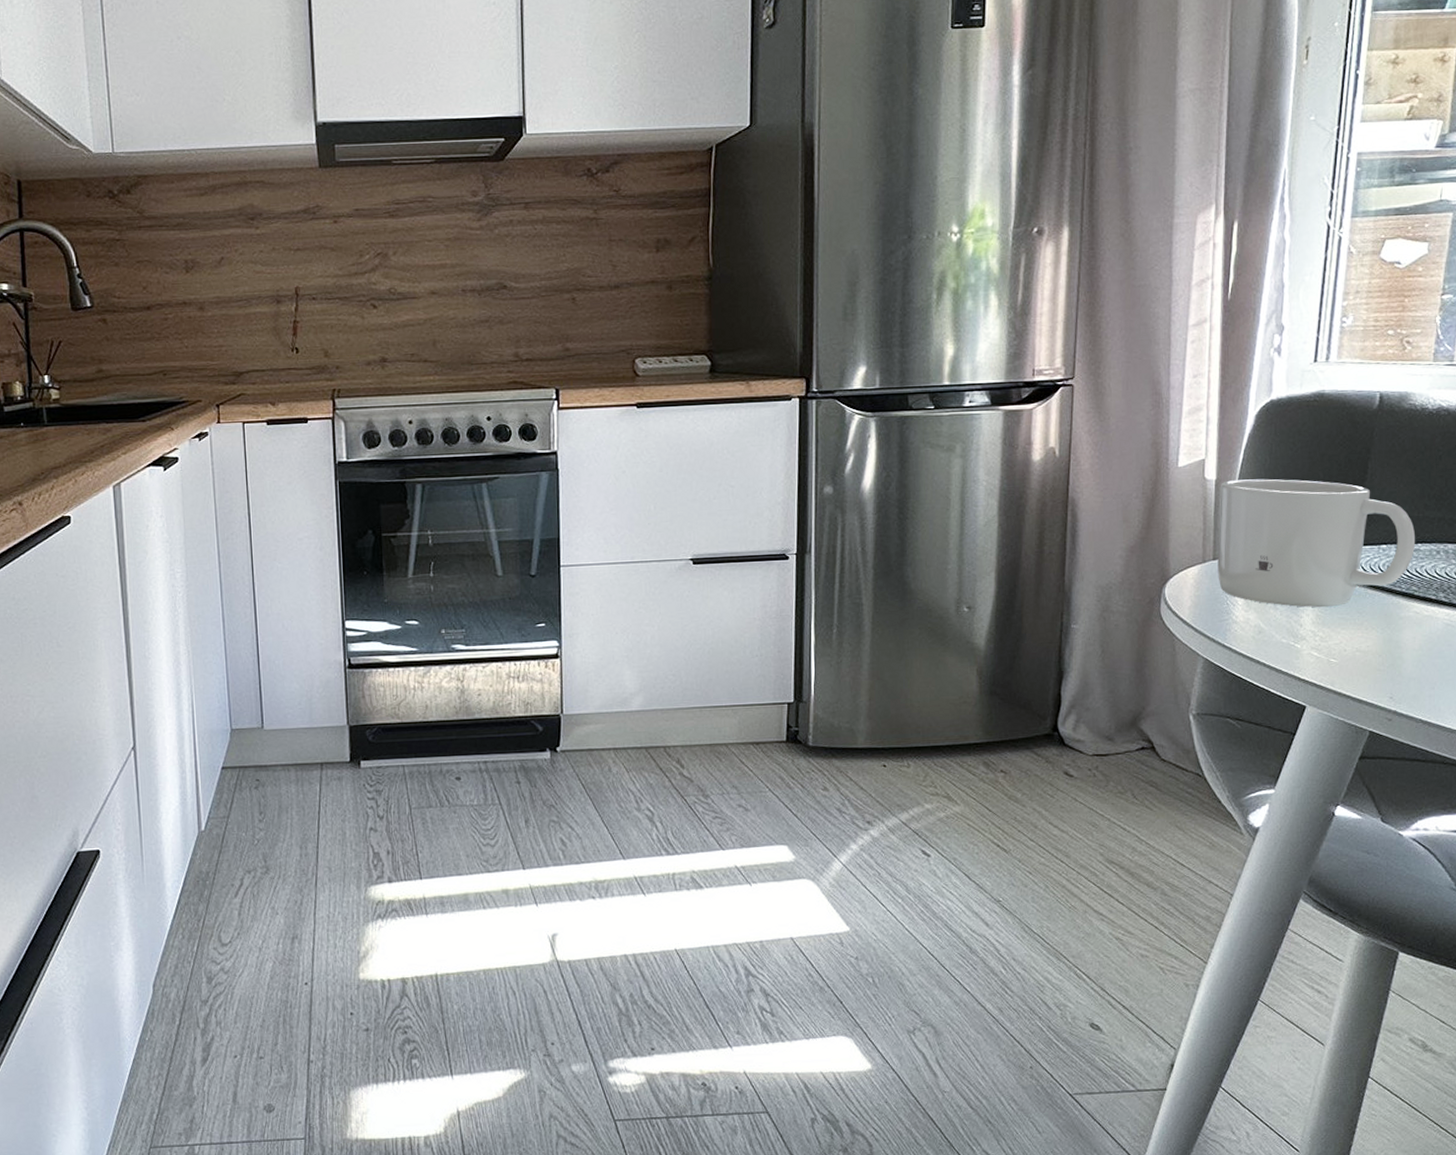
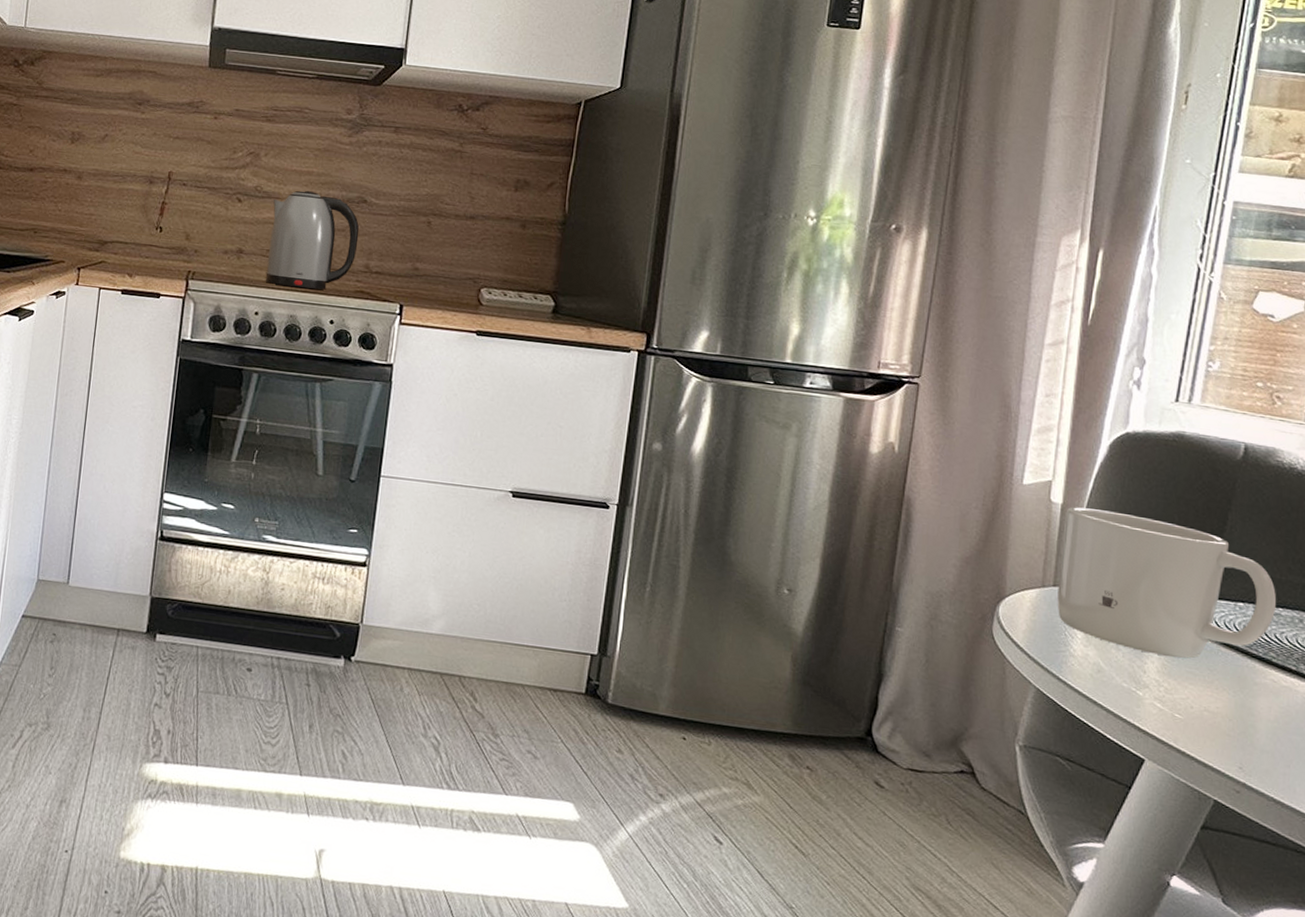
kettle: none [410,284,504,389] -> present [265,190,359,290]

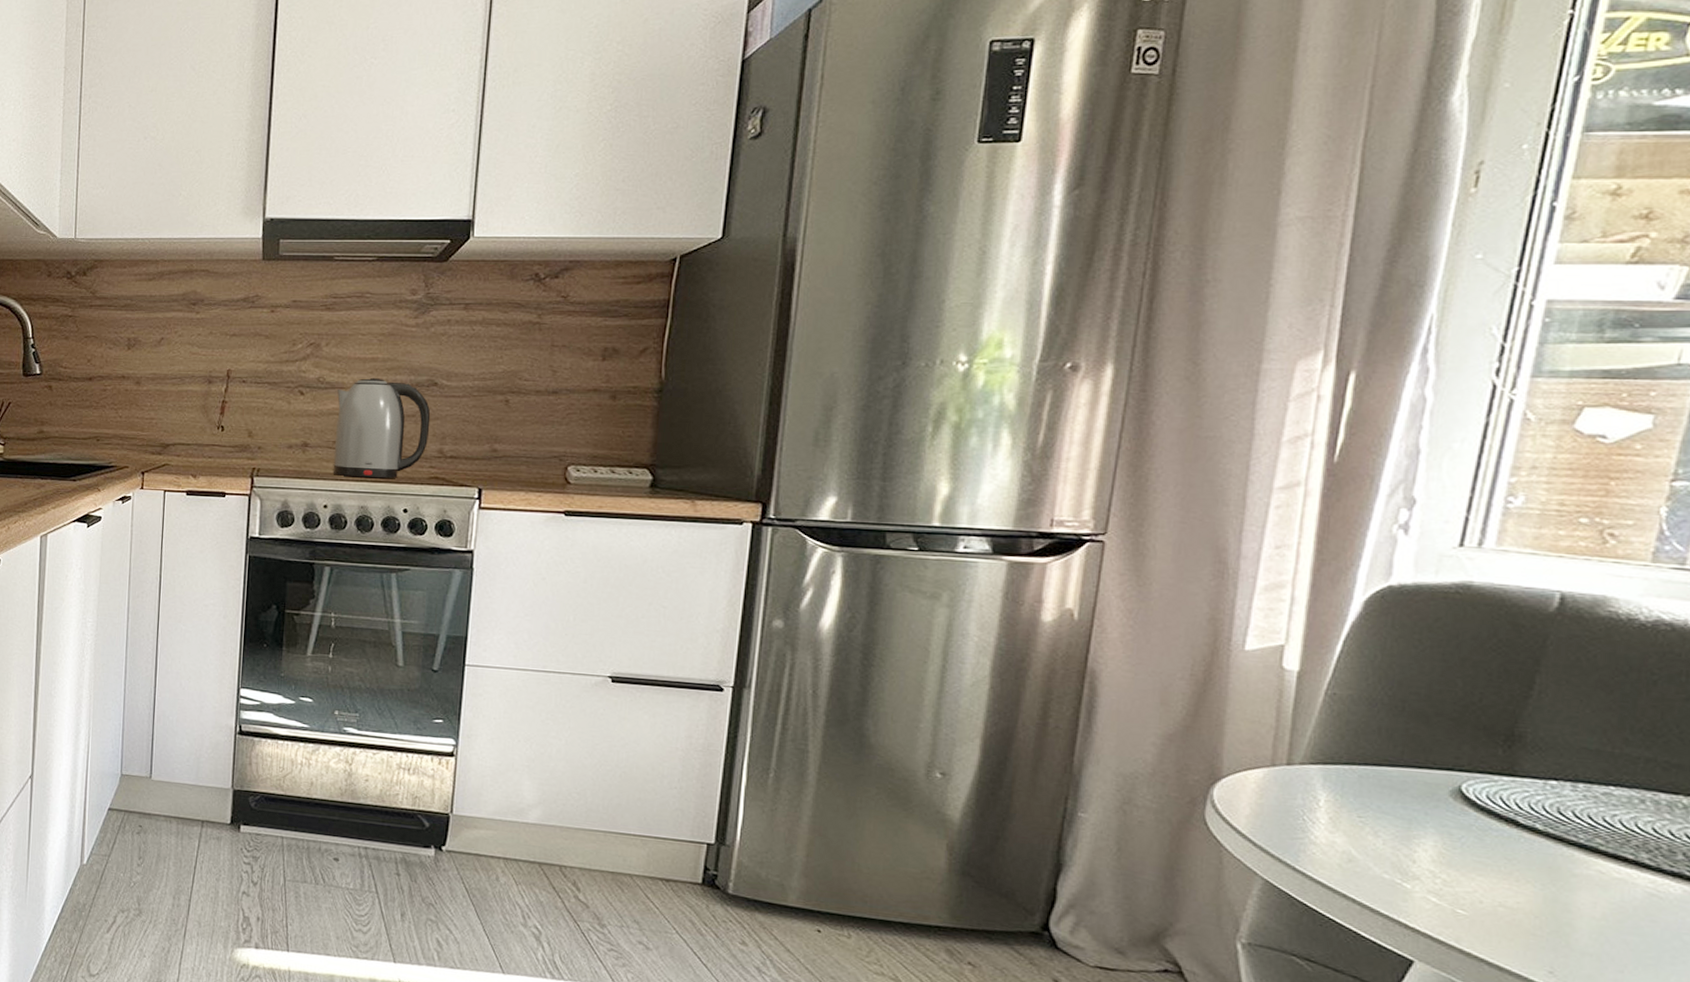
mug: present [1057,507,1277,659] -> none [1292,674,1607,847]

